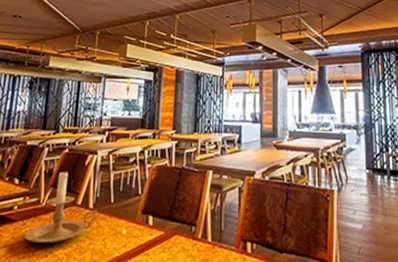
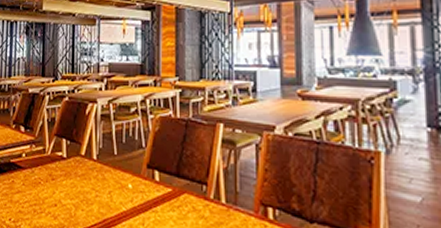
candle holder: present [24,169,97,243] -> none [34,118,101,193]

